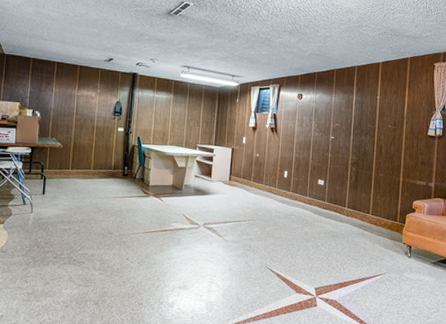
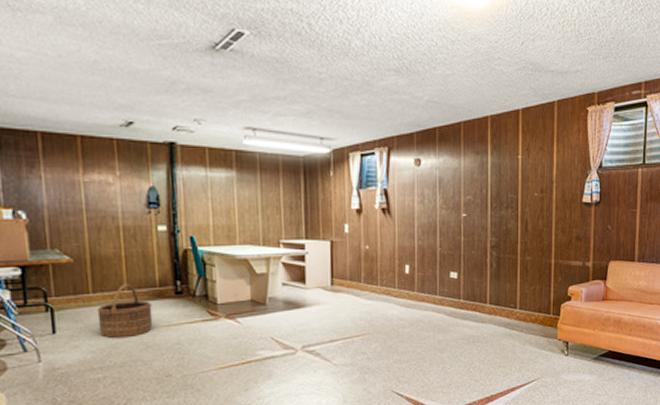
basket: none [71,165,107,203] -> present [97,284,153,339]

